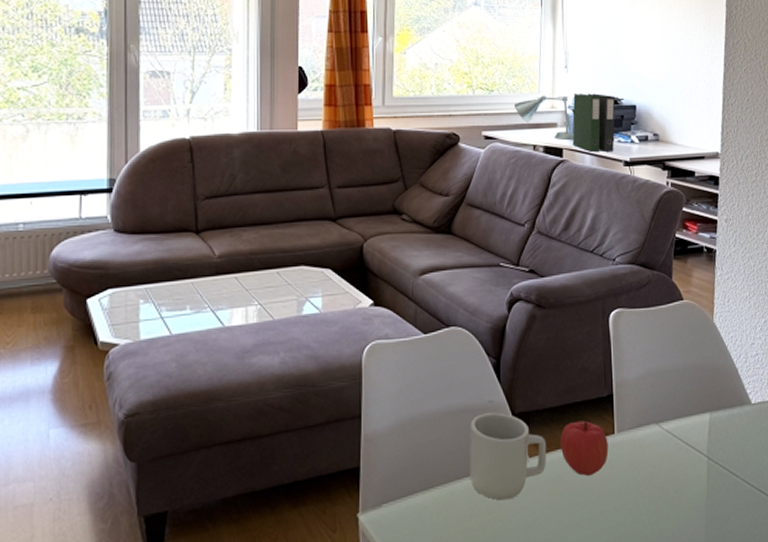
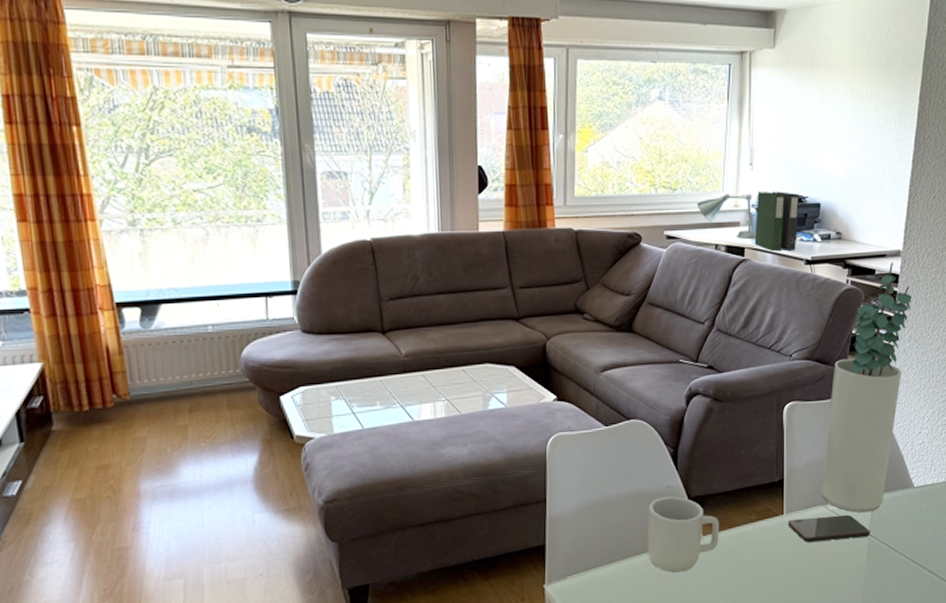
fruit: present [560,420,609,477] -> none [733,503,777,552]
phone: none [619,434,709,466] -> present [787,514,870,542]
vase: none [652,164,734,433] -> present [820,262,912,513]

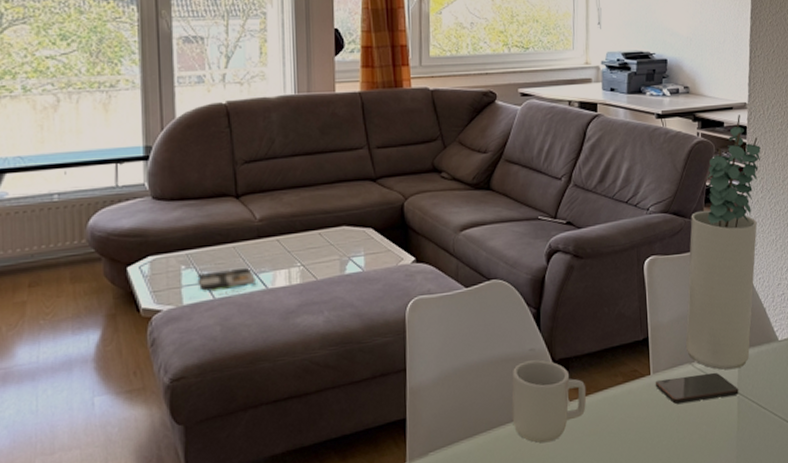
magazine: none [347,400,402,426] -> present [197,267,255,296]
desk lamp: present [696,193,757,240] -> none [548,51,608,96]
binder: present [754,191,800,251] -> none [606,49,648,106]

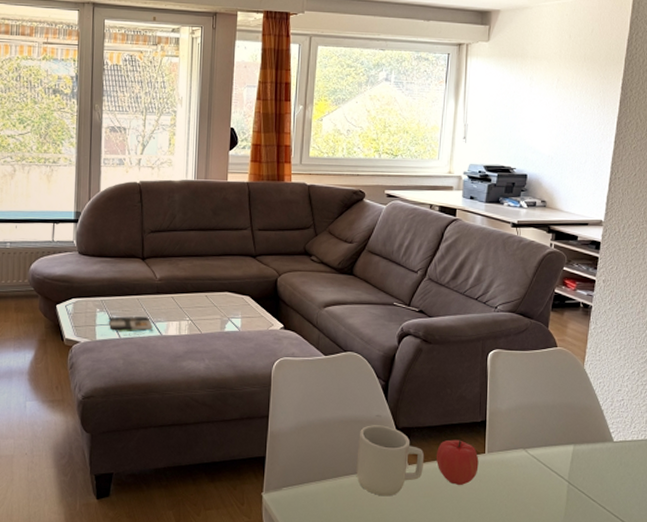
fruit: none [599,363,645,417] -> present [436,439,479,486]
phone: present [655,372,739,404] -> none [488,459,569,484]
vase: present [685,115,761,370] -> none [521,231,613,461]

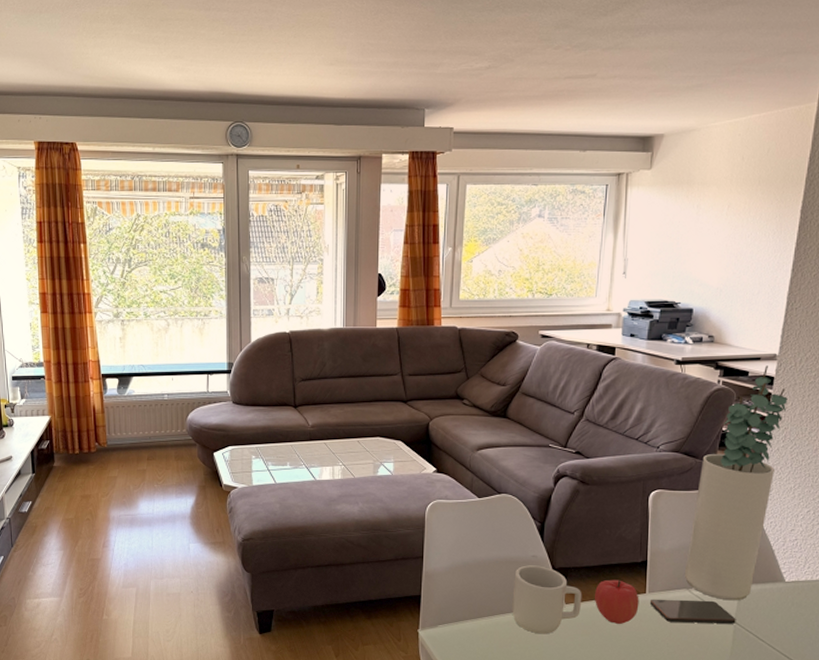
magazine: present [108,316,153,337] -> none [264,462,307,482]
phone: none [488,459,569,484] -> present [649,599,736,624]
vase: none [521,231,613,461] -> present [684,365,788,601]

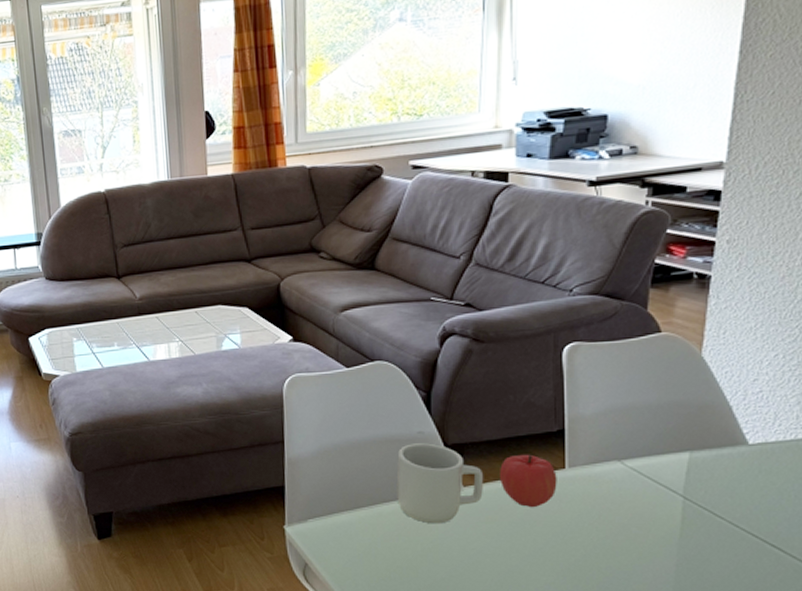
phone: present [649,599,736,624] -> none [570,472,685,501]
vase: present [684,365,788,601] -> none [613,176,741,472]

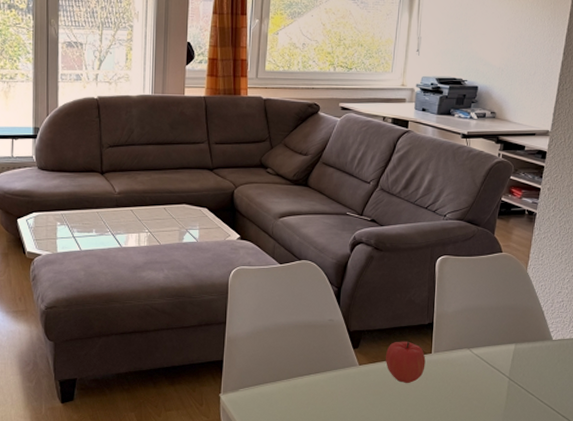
mug: present [396,443,484,524] -> none [309,329,375,395]

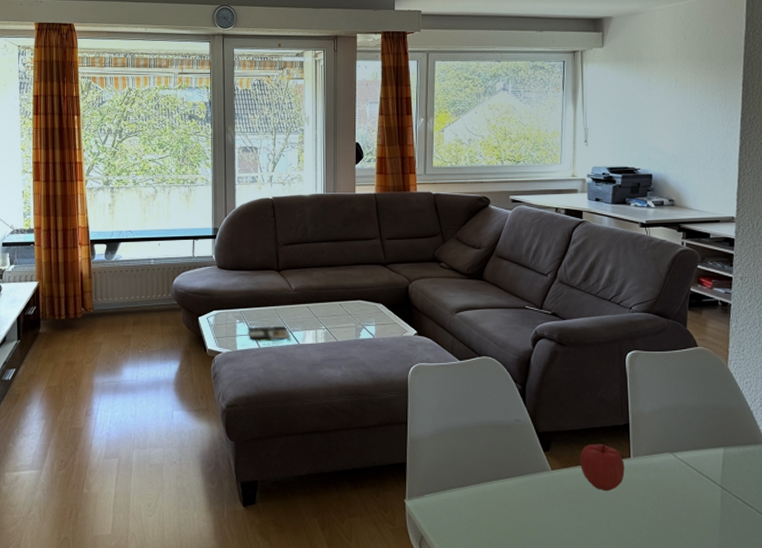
magazine: none [69,228,113,249] -> present [248,325,290,346]

